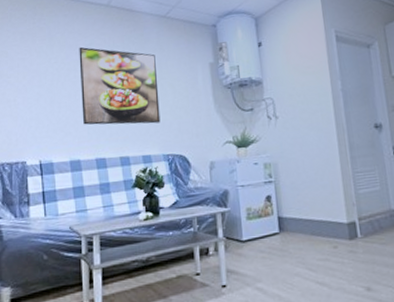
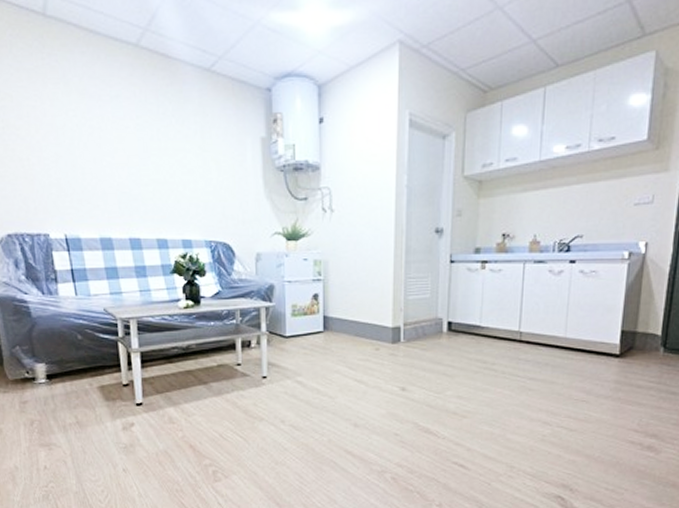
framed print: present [79,47,161,125] -> none [102,98,202,204]

